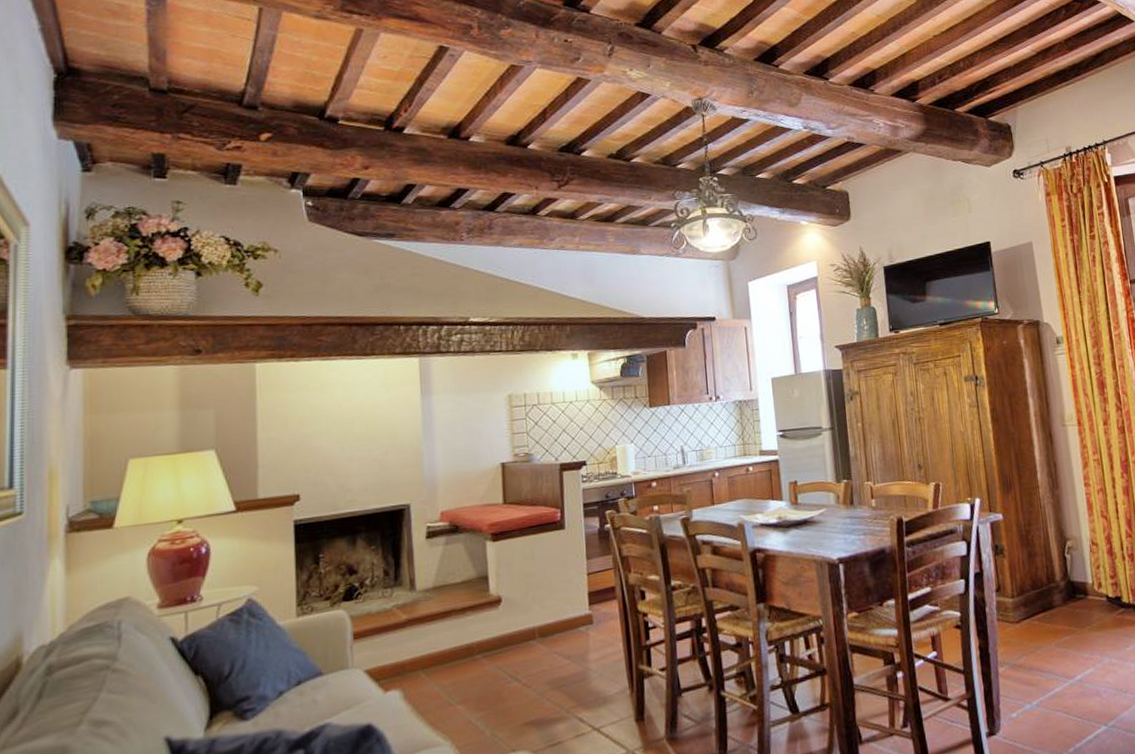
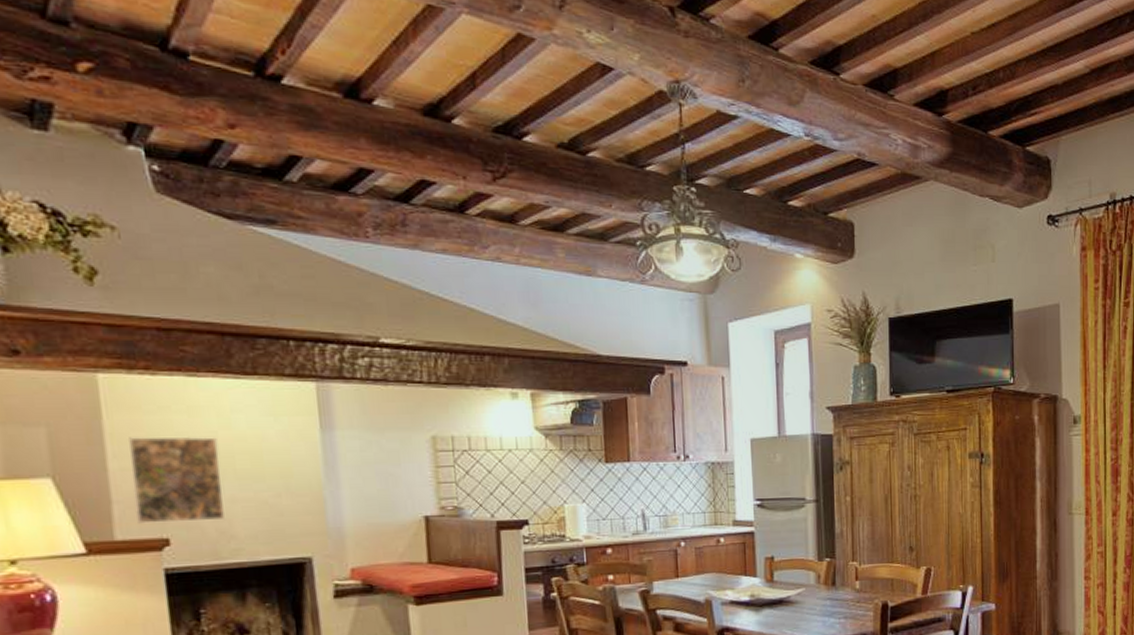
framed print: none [274,408,343,484] -> present [129,436,224,524]

